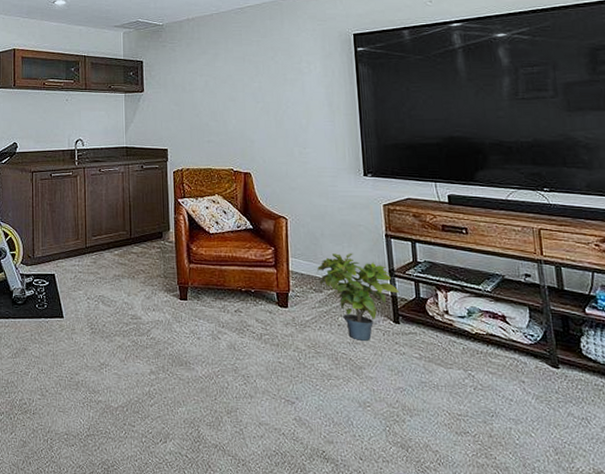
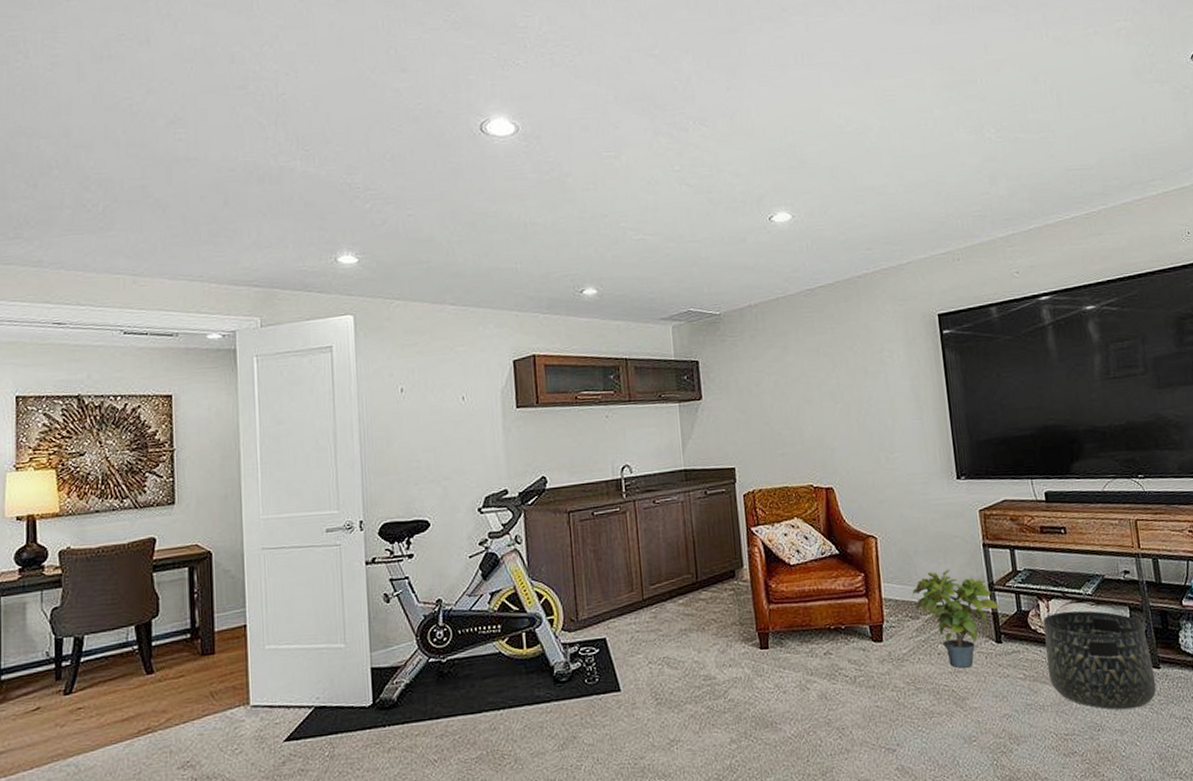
basket: none [440,303,555,402] -> present [1043,610,1156,710]

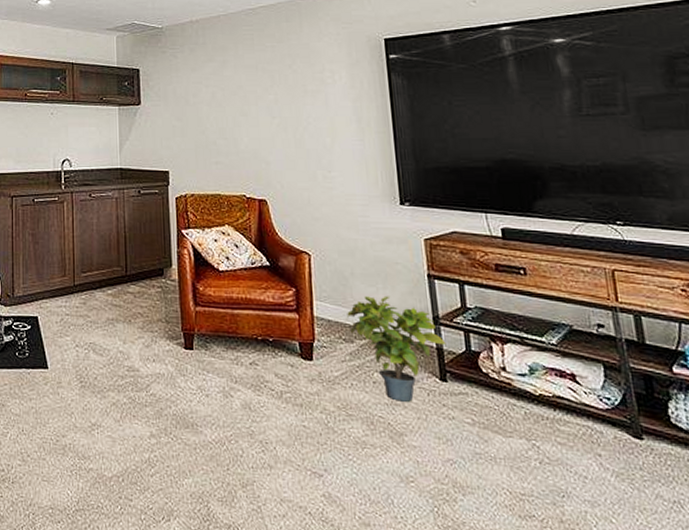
basket: present [1043,610,1156,710] -> none [496,358,638,480]

